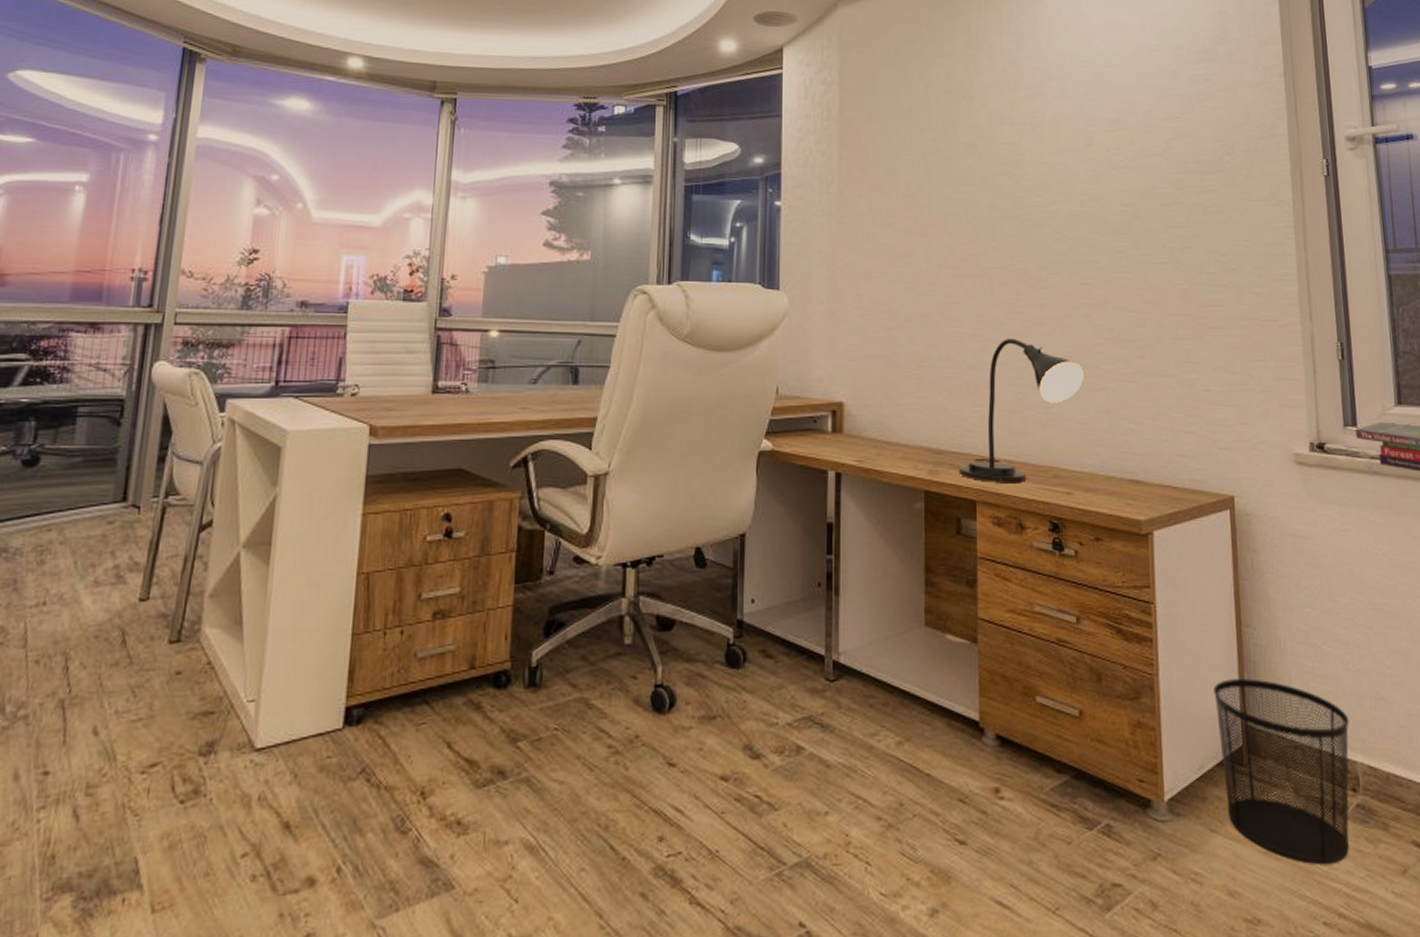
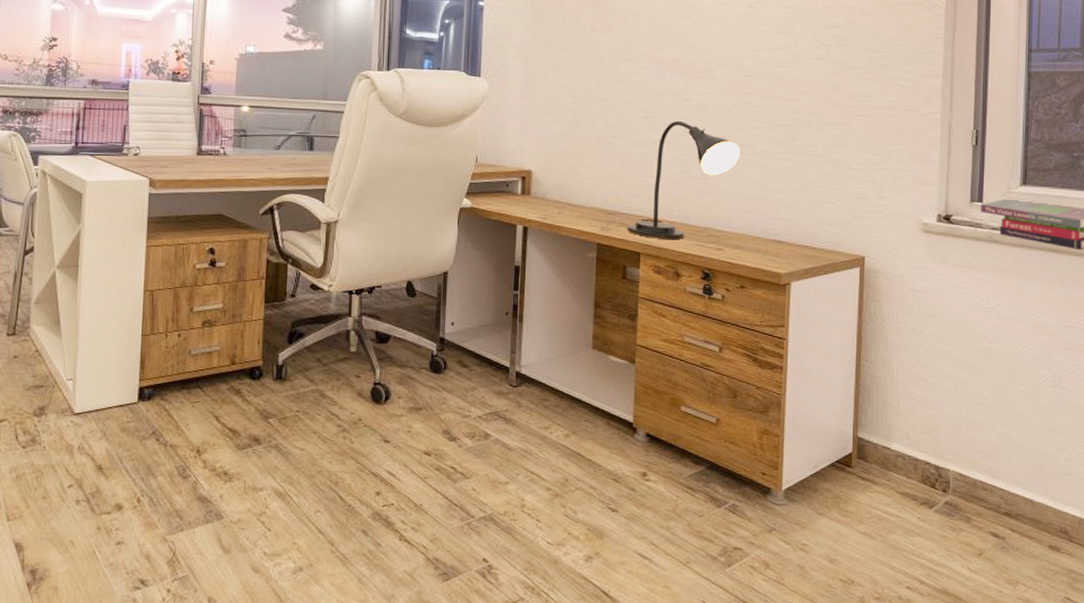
waste bin: present [1213,679,1350,864] -> none [832,401,947,544]

